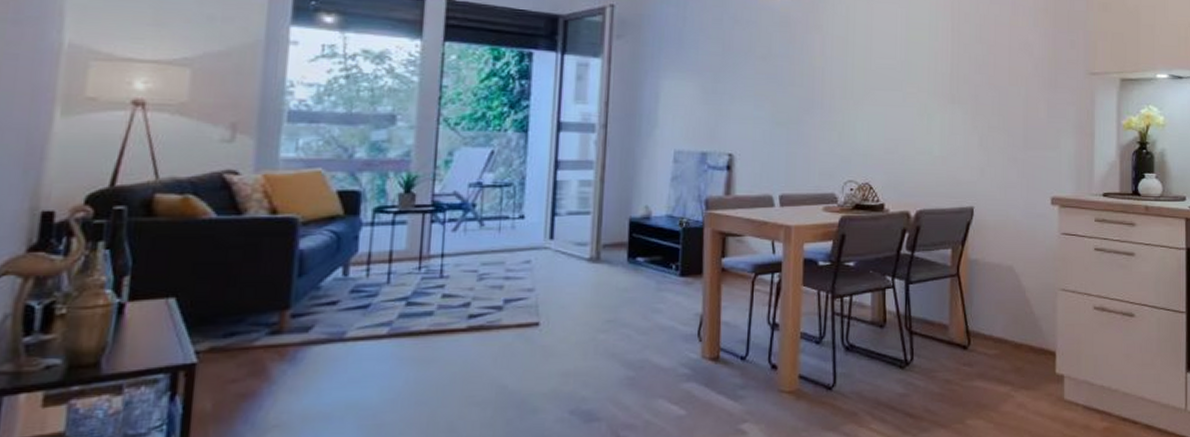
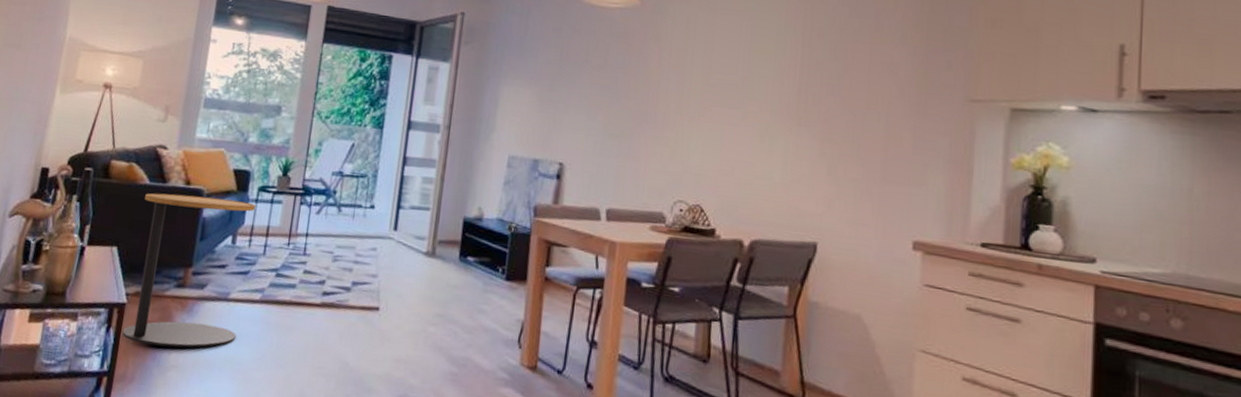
side table: none [194,226,372,407] -> present [122,192,256,348]

